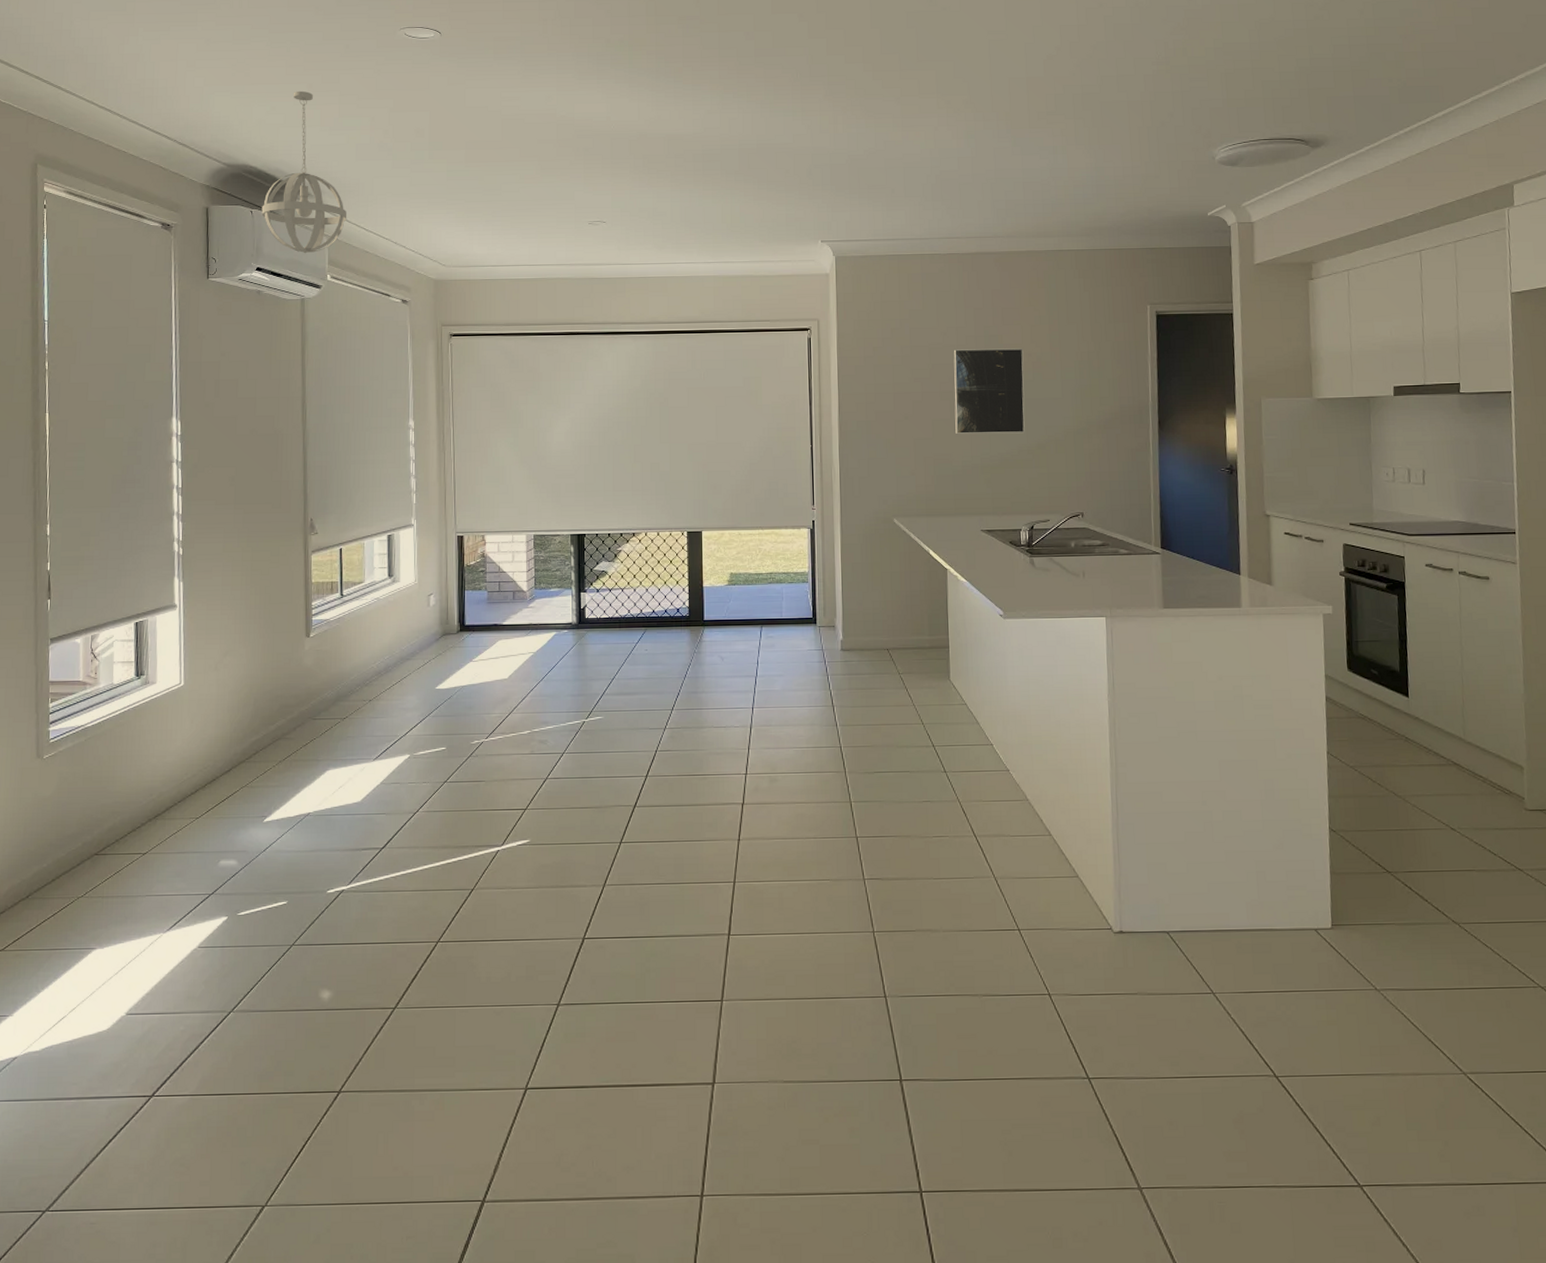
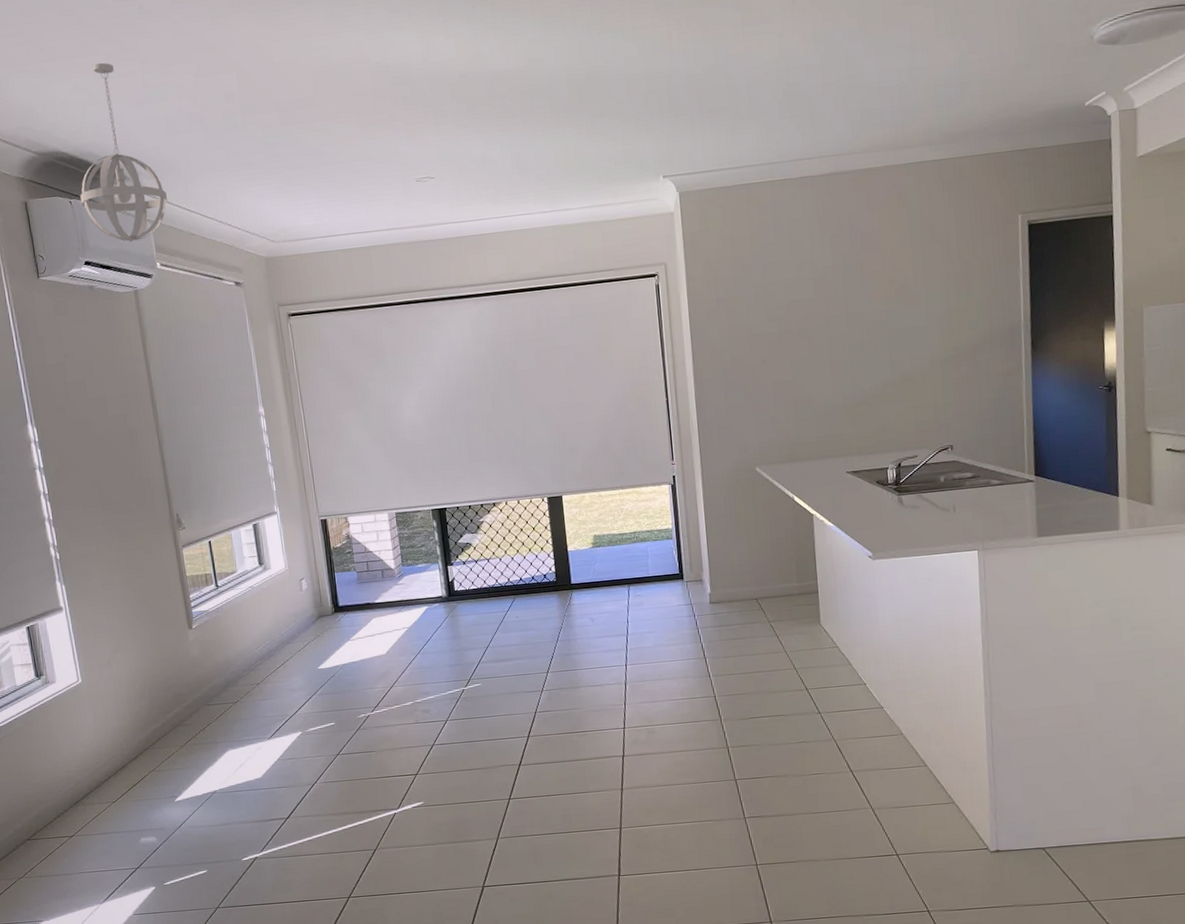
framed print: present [953,348,1025,434] -> none [810,275,889,373]

